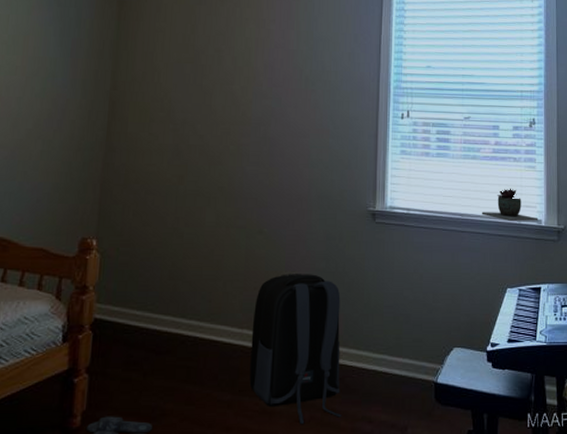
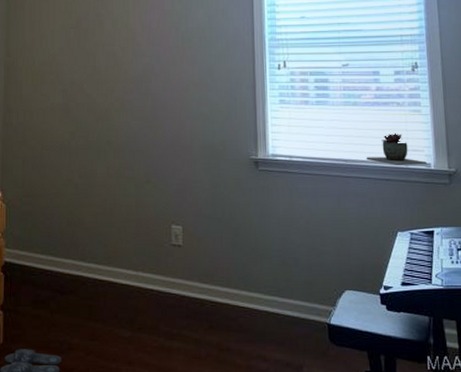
backpack: present [249,274,342,425] -> none [146,220,238,361]

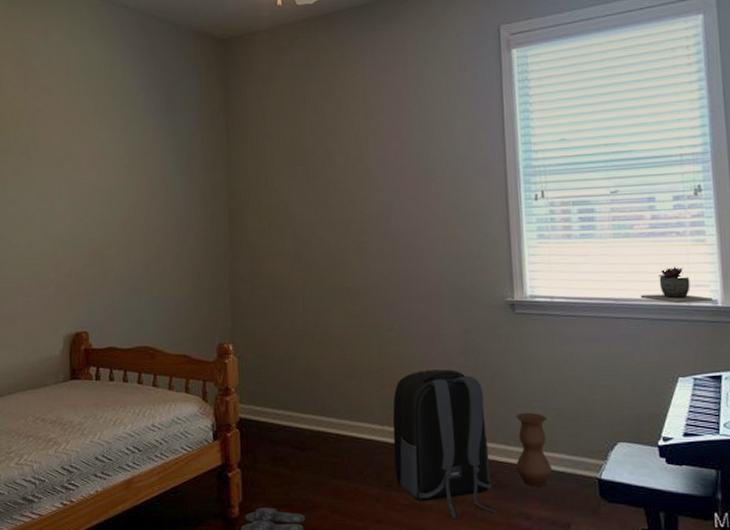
backpack: none [146,220,238,361] -> present [392,369,497,520]
vase: none [256,261,288,331] -> present [515,412,553,487]

